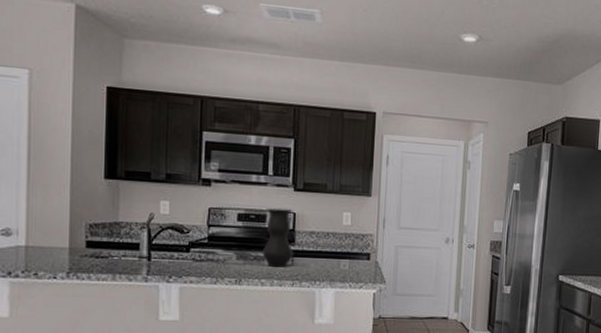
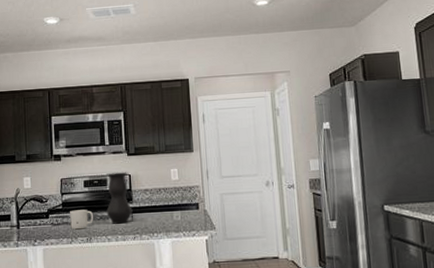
mug: none [217,246,247,269] -> present [70,209,94,230]

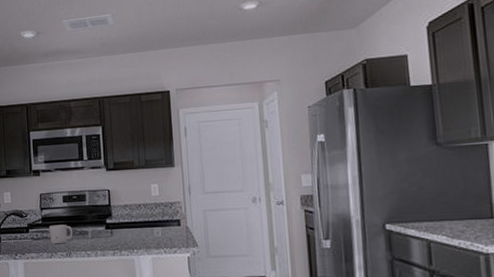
vase: present [106,172,133,224] -> none [85,187,112,240]

